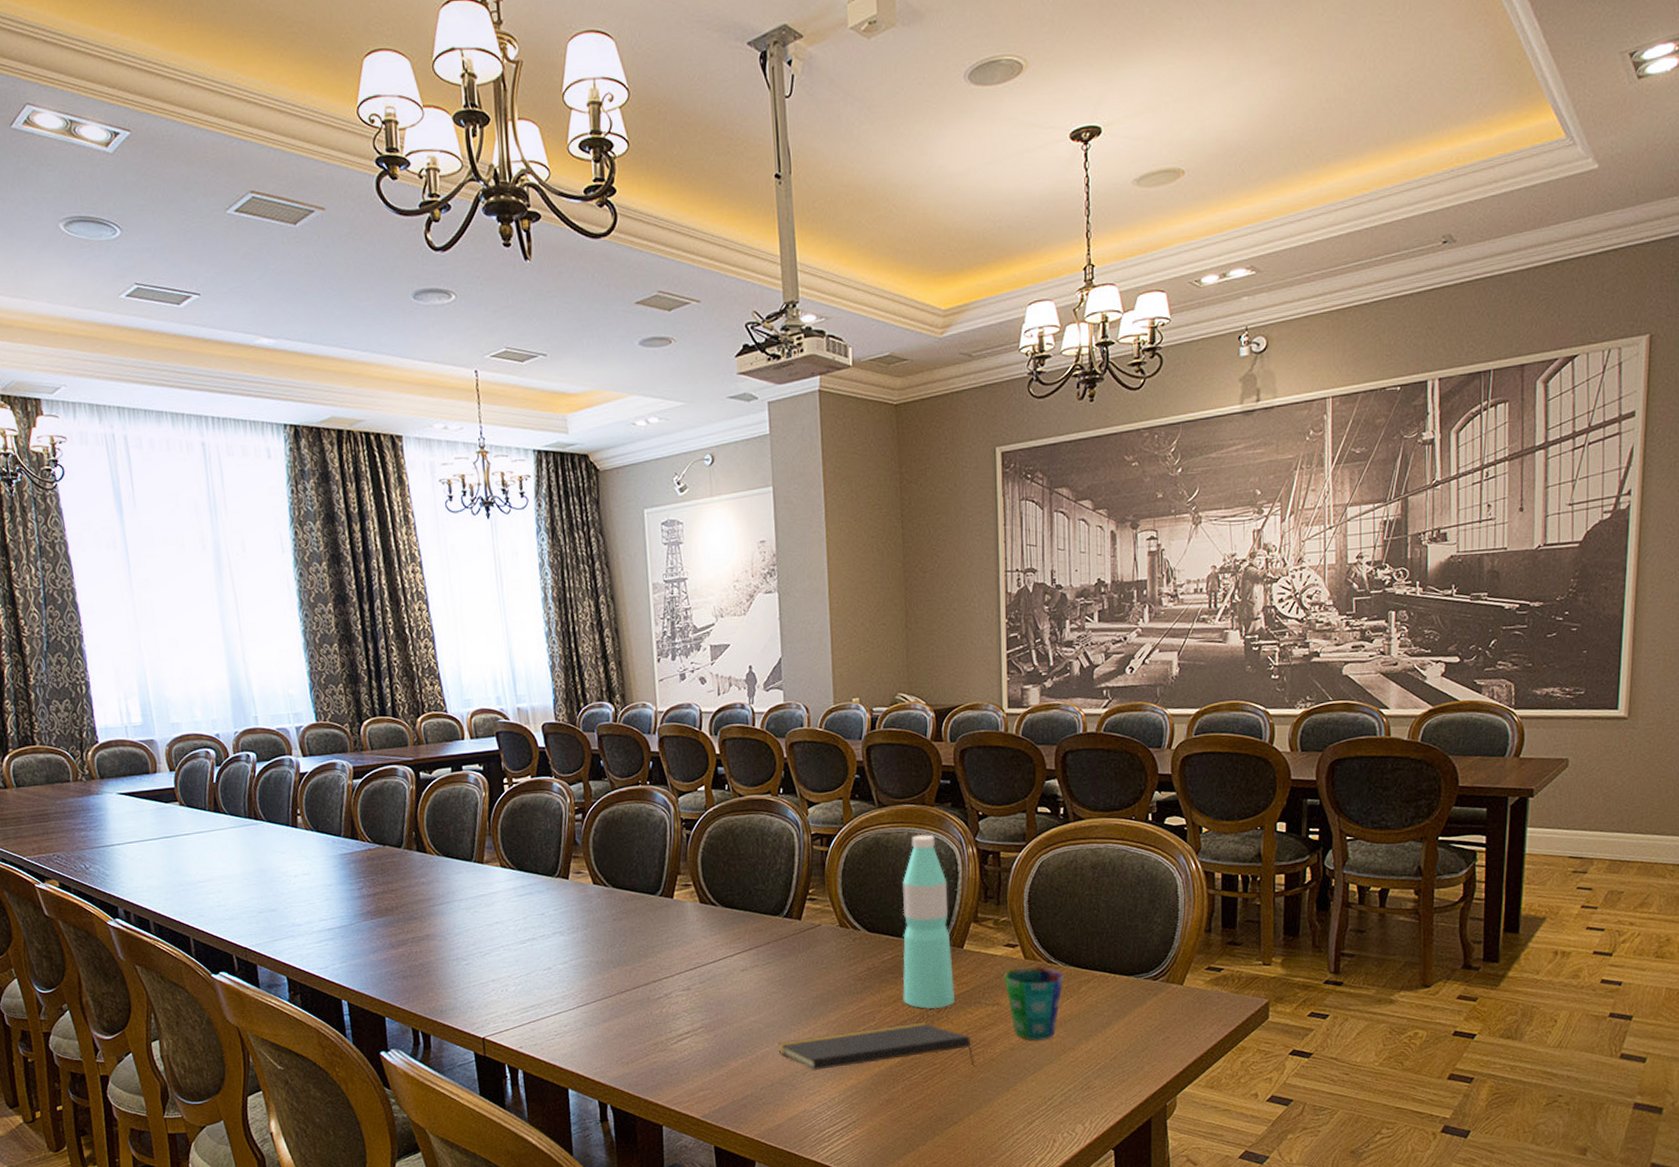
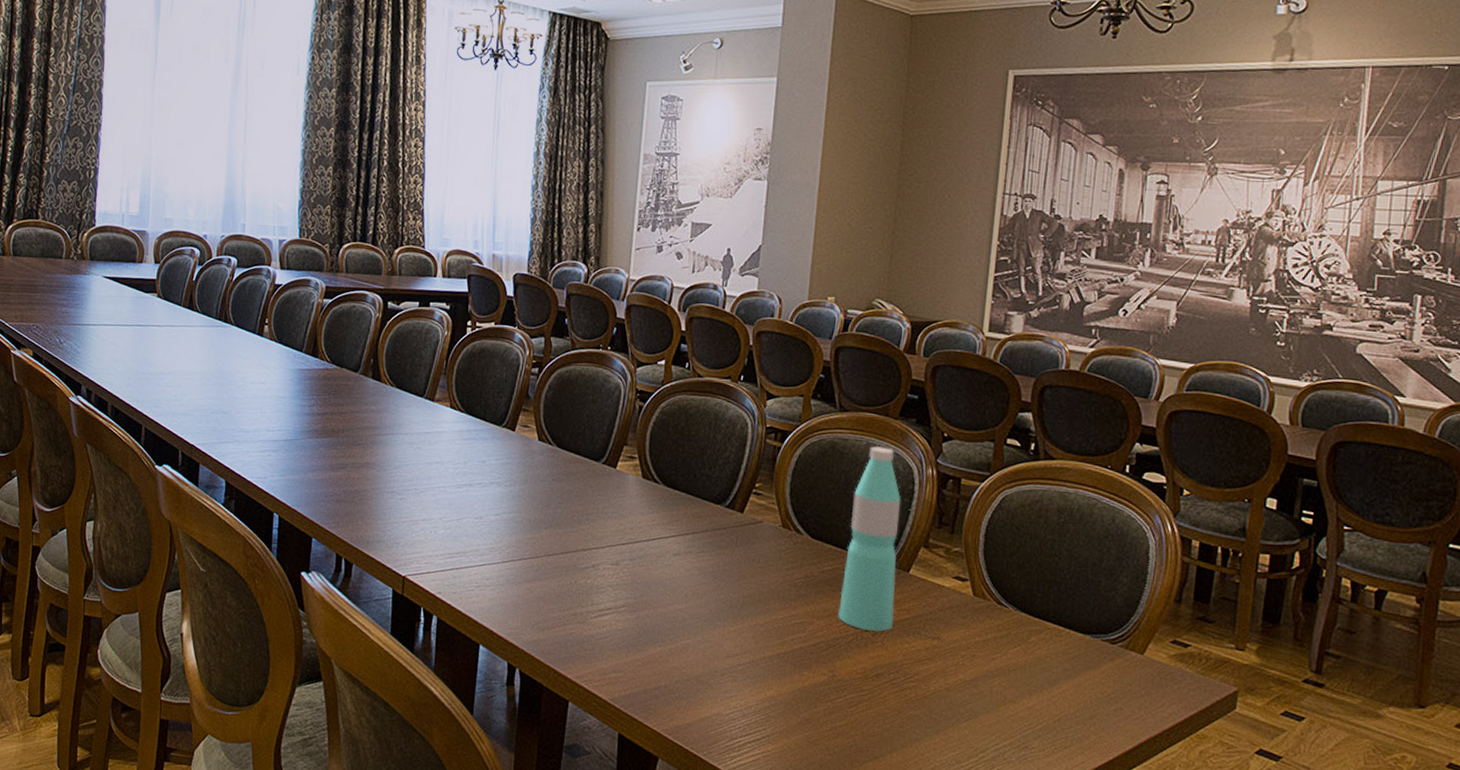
notepad: present [777,1022,975,1071] -> none [700,636,905,702]
cup: present [1004,966,1064,1041] -> none [948,603,1013,686]

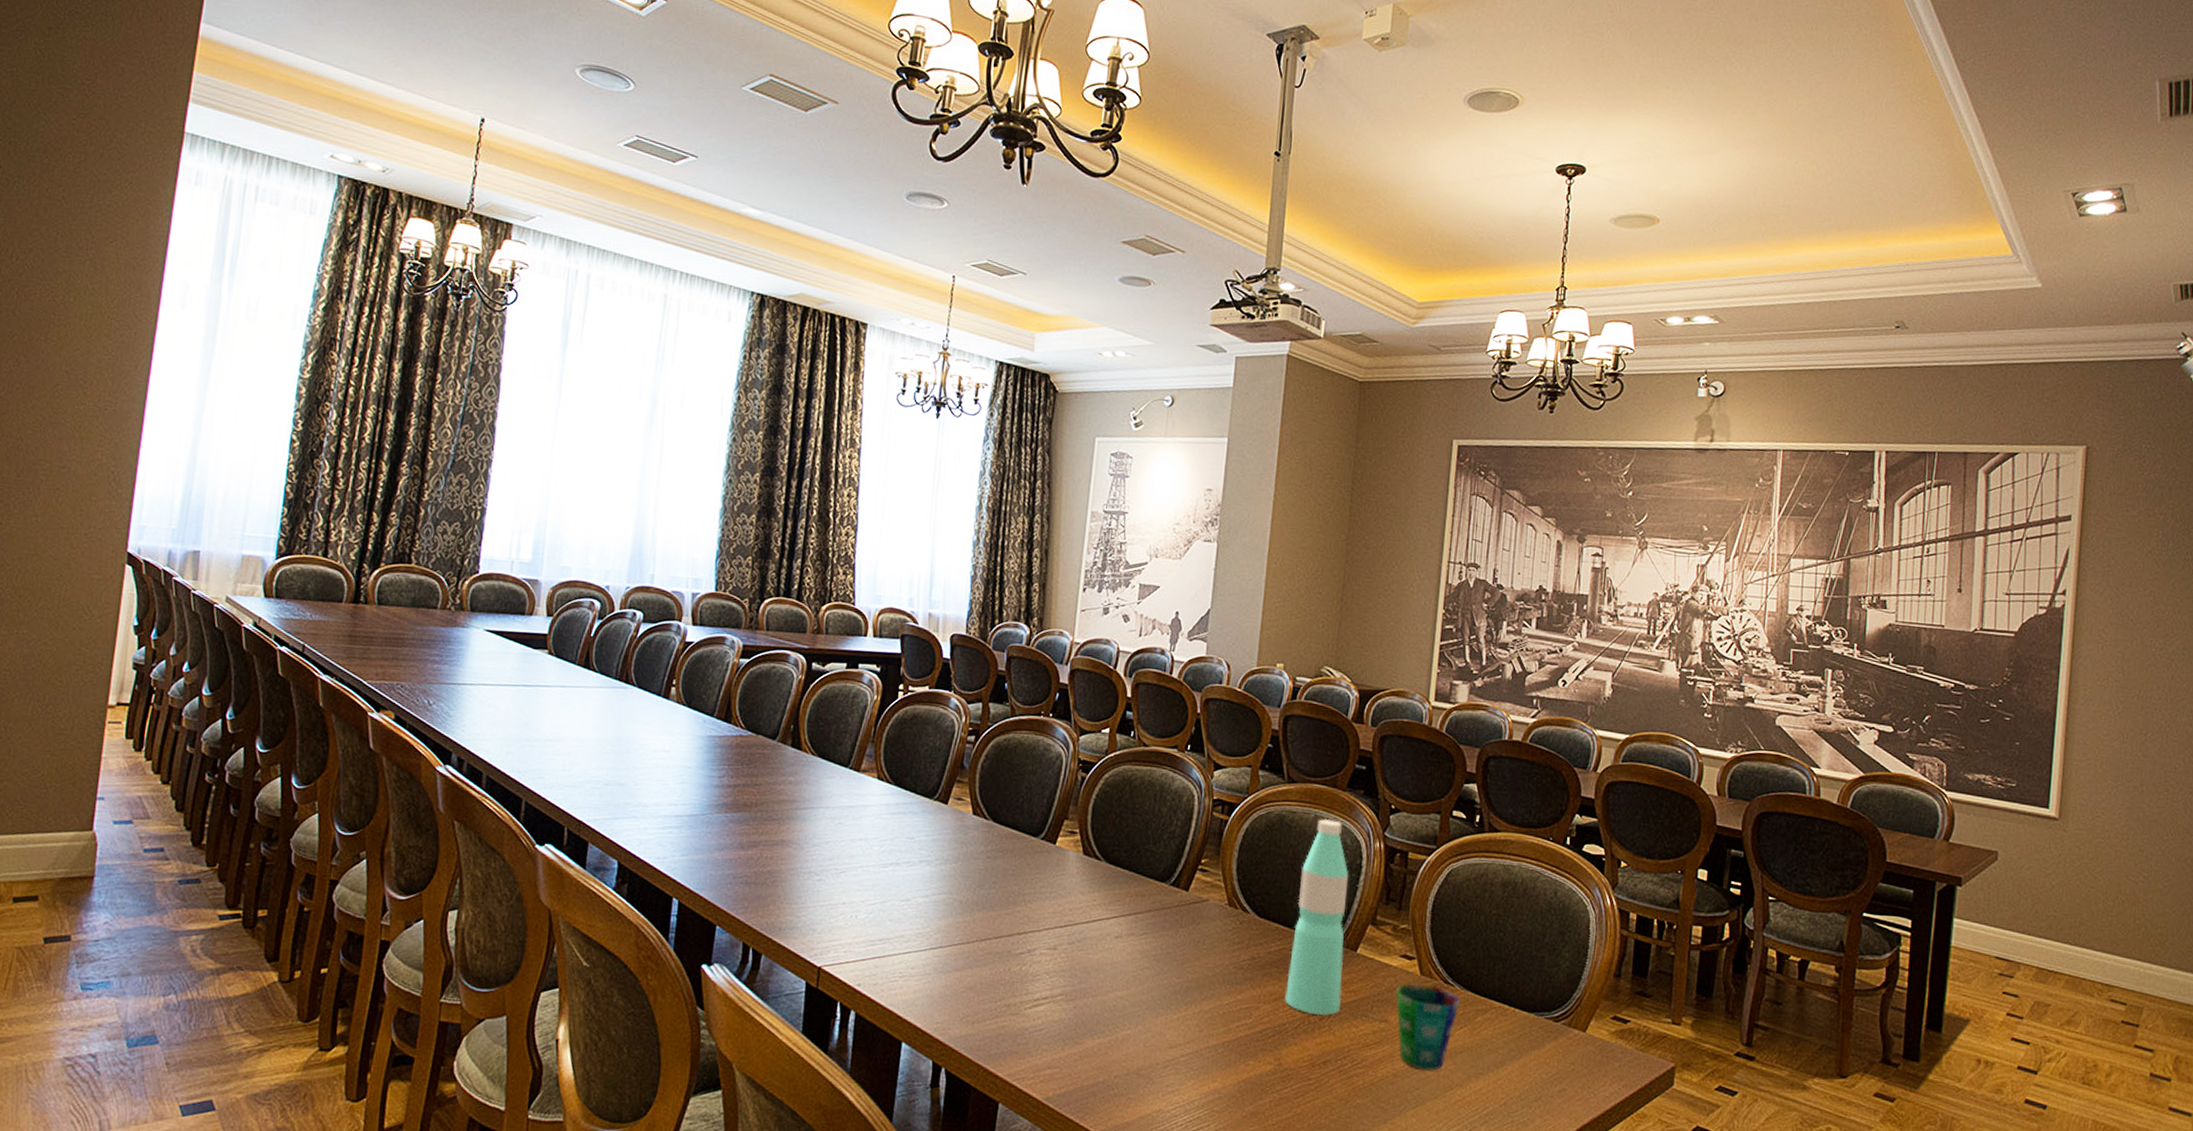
cup: none [948,603,1013,686] -> present [1396,983,1460,1071]

